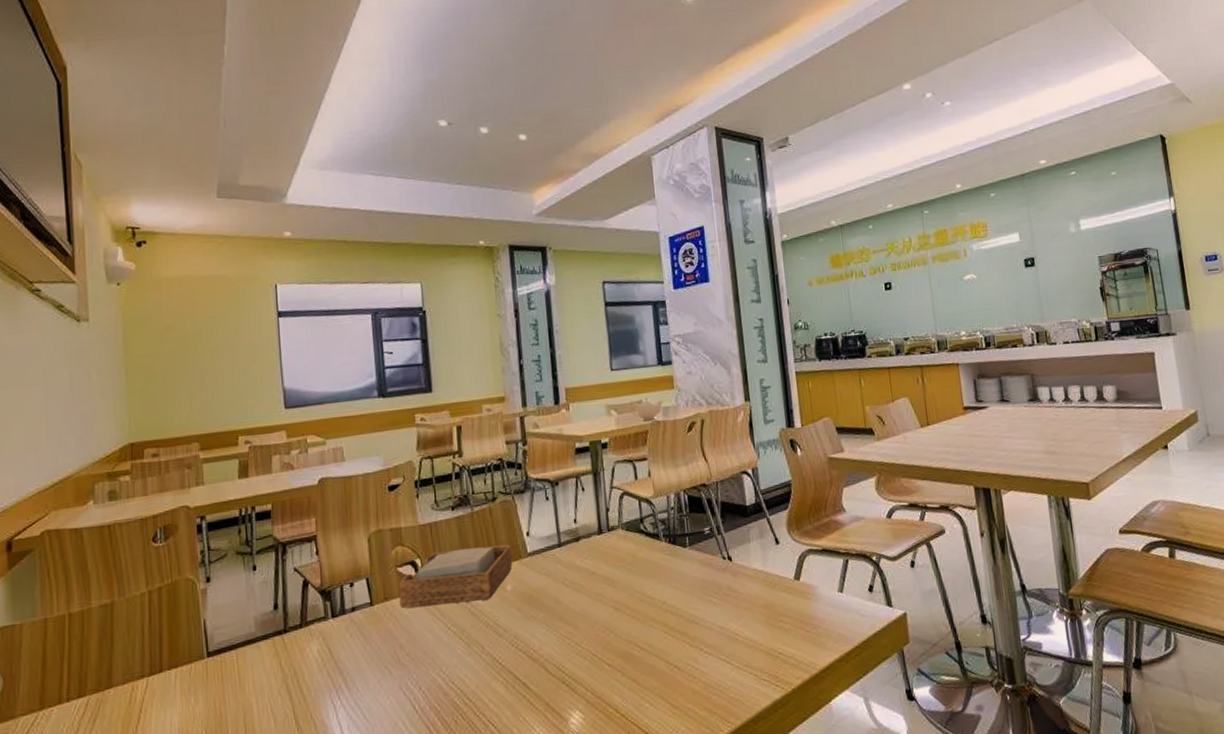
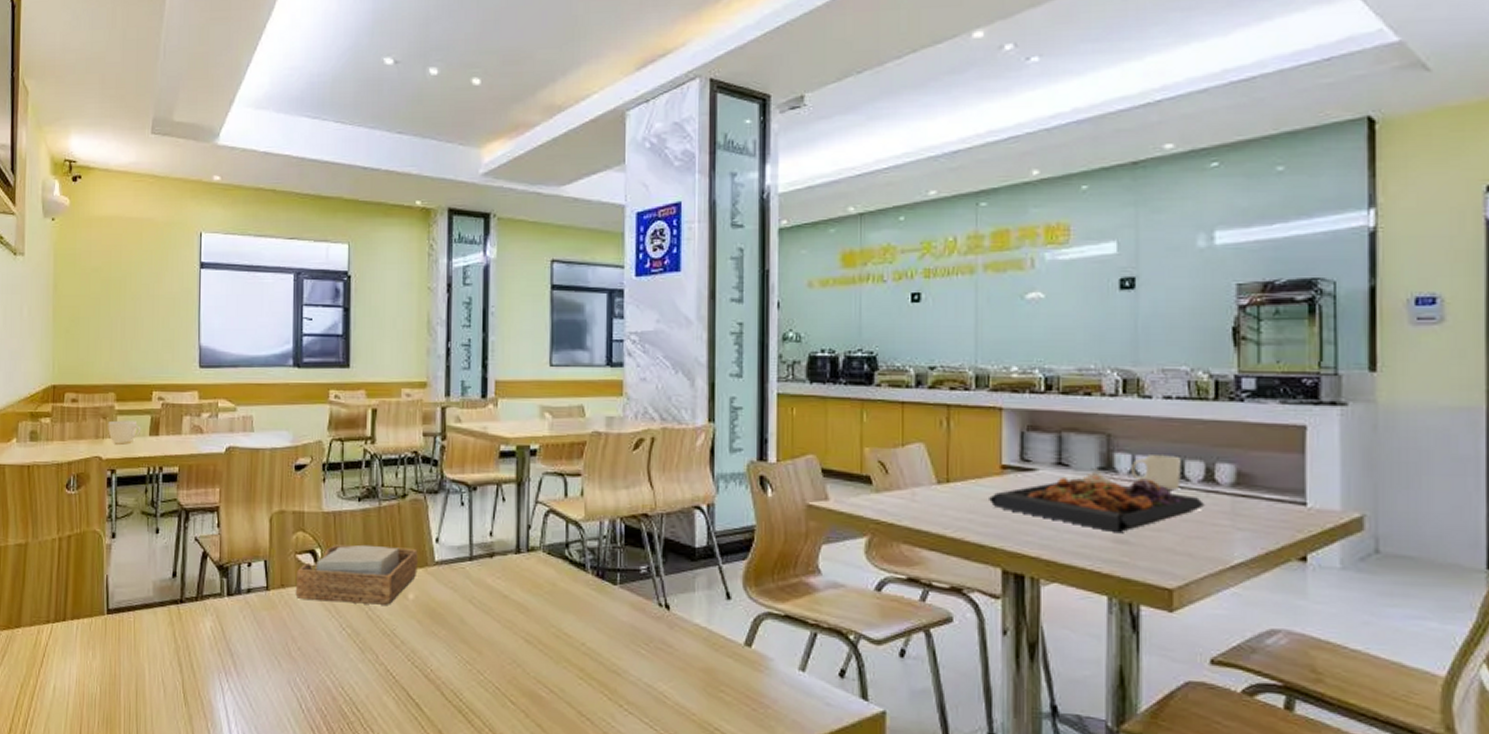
cup: none [192,466,230,492] -> present [107,420,141,445]
teapot: present [631,397,664,421] -> none [569,402,609,430]
food tray: none [958,401,1101,447] -> present [989,469,1205,532]
cup: none [1050,384,1083,410] -> present [1132,455,1181,490]

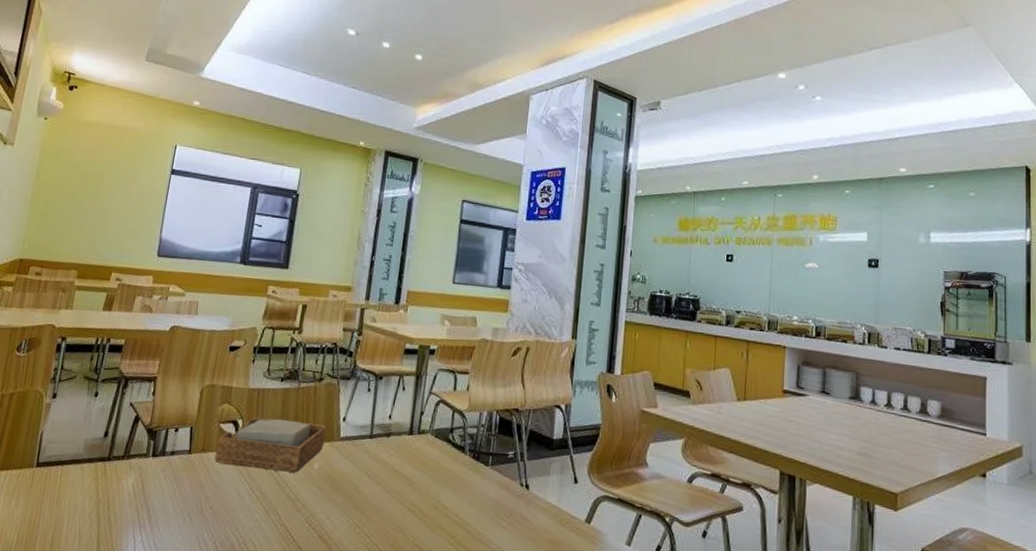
cup: present [107,420,141,445] -> none [65,294,97,317]
food tray: present [989,469,1205,532] -> none [773,397,921,447]
cup: present [1132,455,1181,490] -> none [872,390,905,418]

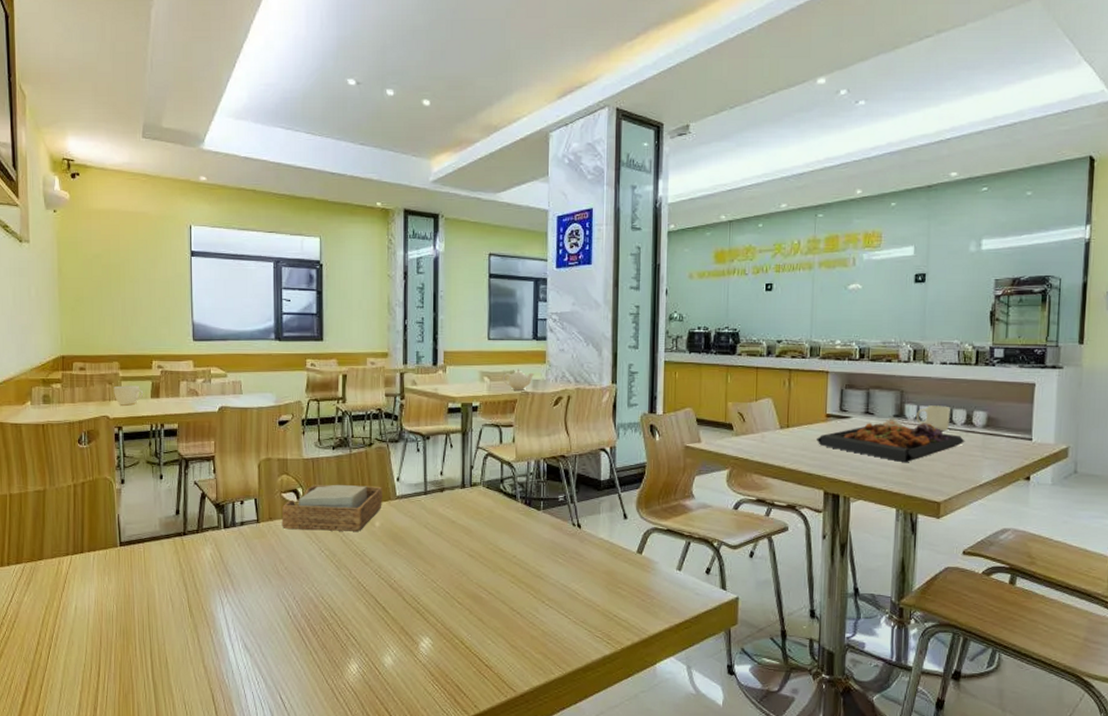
cup: none [65,294,97,317] -> present [112,385,144,406]
teapot: none [463,315,496,338] -> present [503,368,535,390]
food tray: none [773,397,921,447] -> present [817,416,965,462]
cup: none [872,390,905,418] -> present [916,405,950,431]

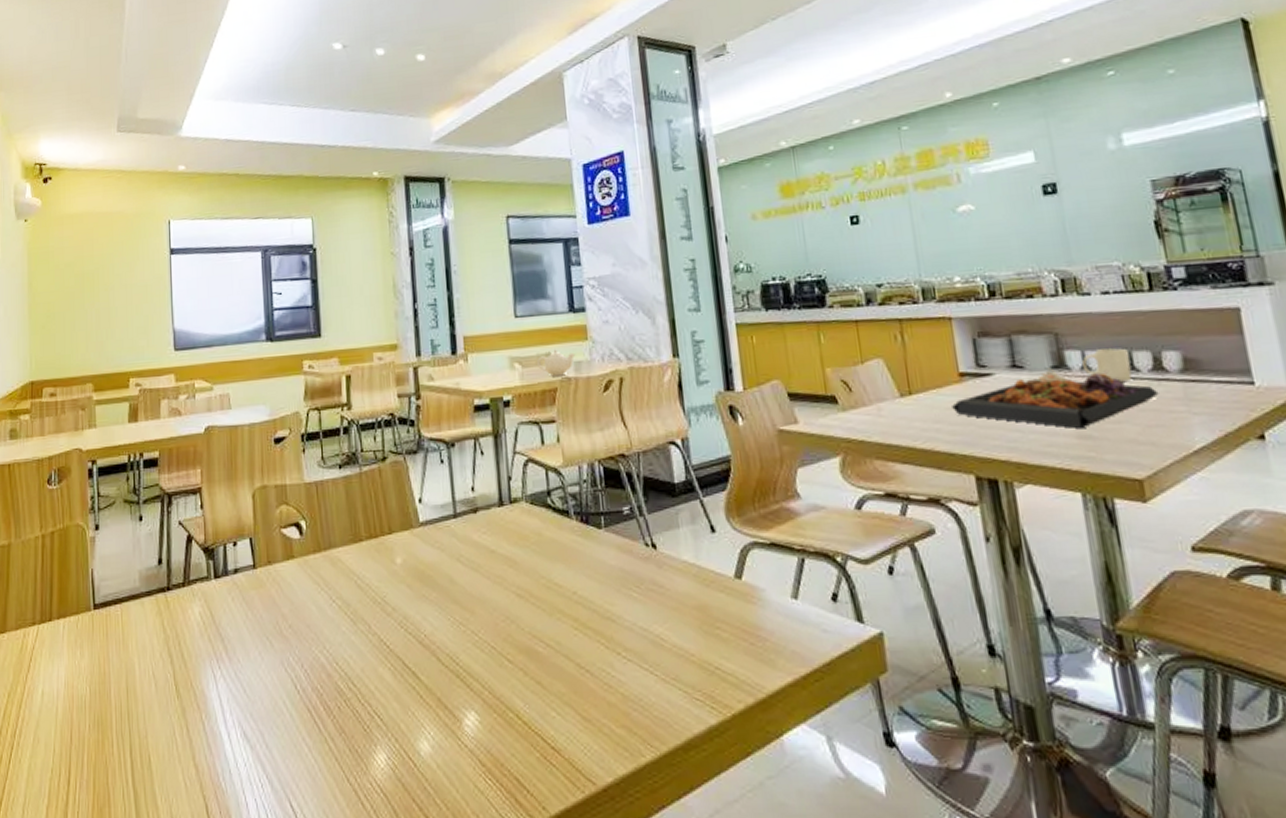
cup: present [112,385,144,406] -> none [86,409,120,435]
napkin holder: present [281,484,382,532] -> none [282,511,403,575]

